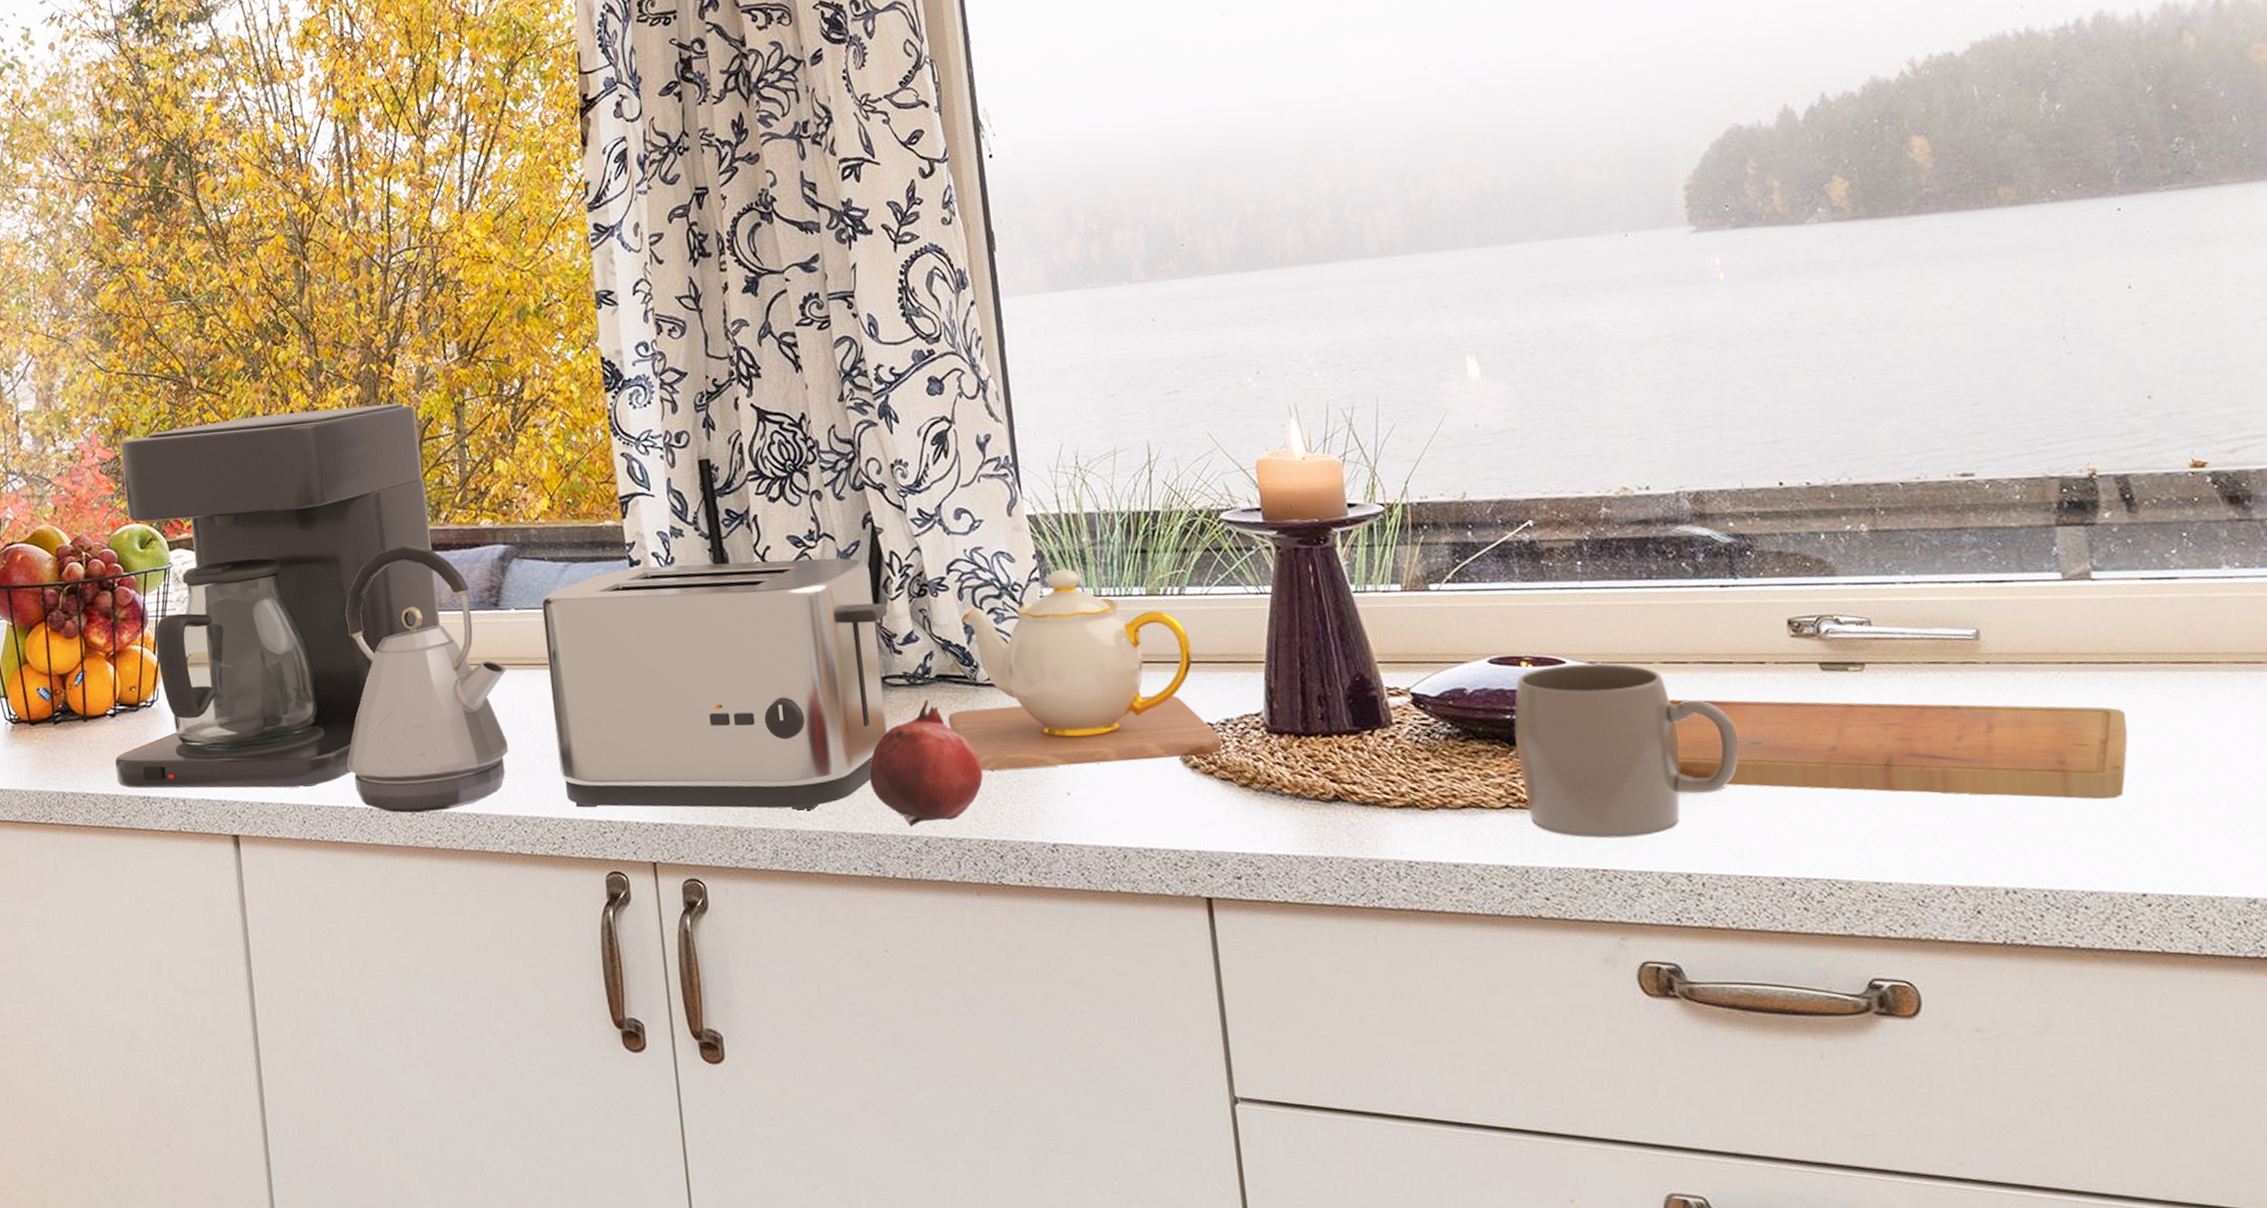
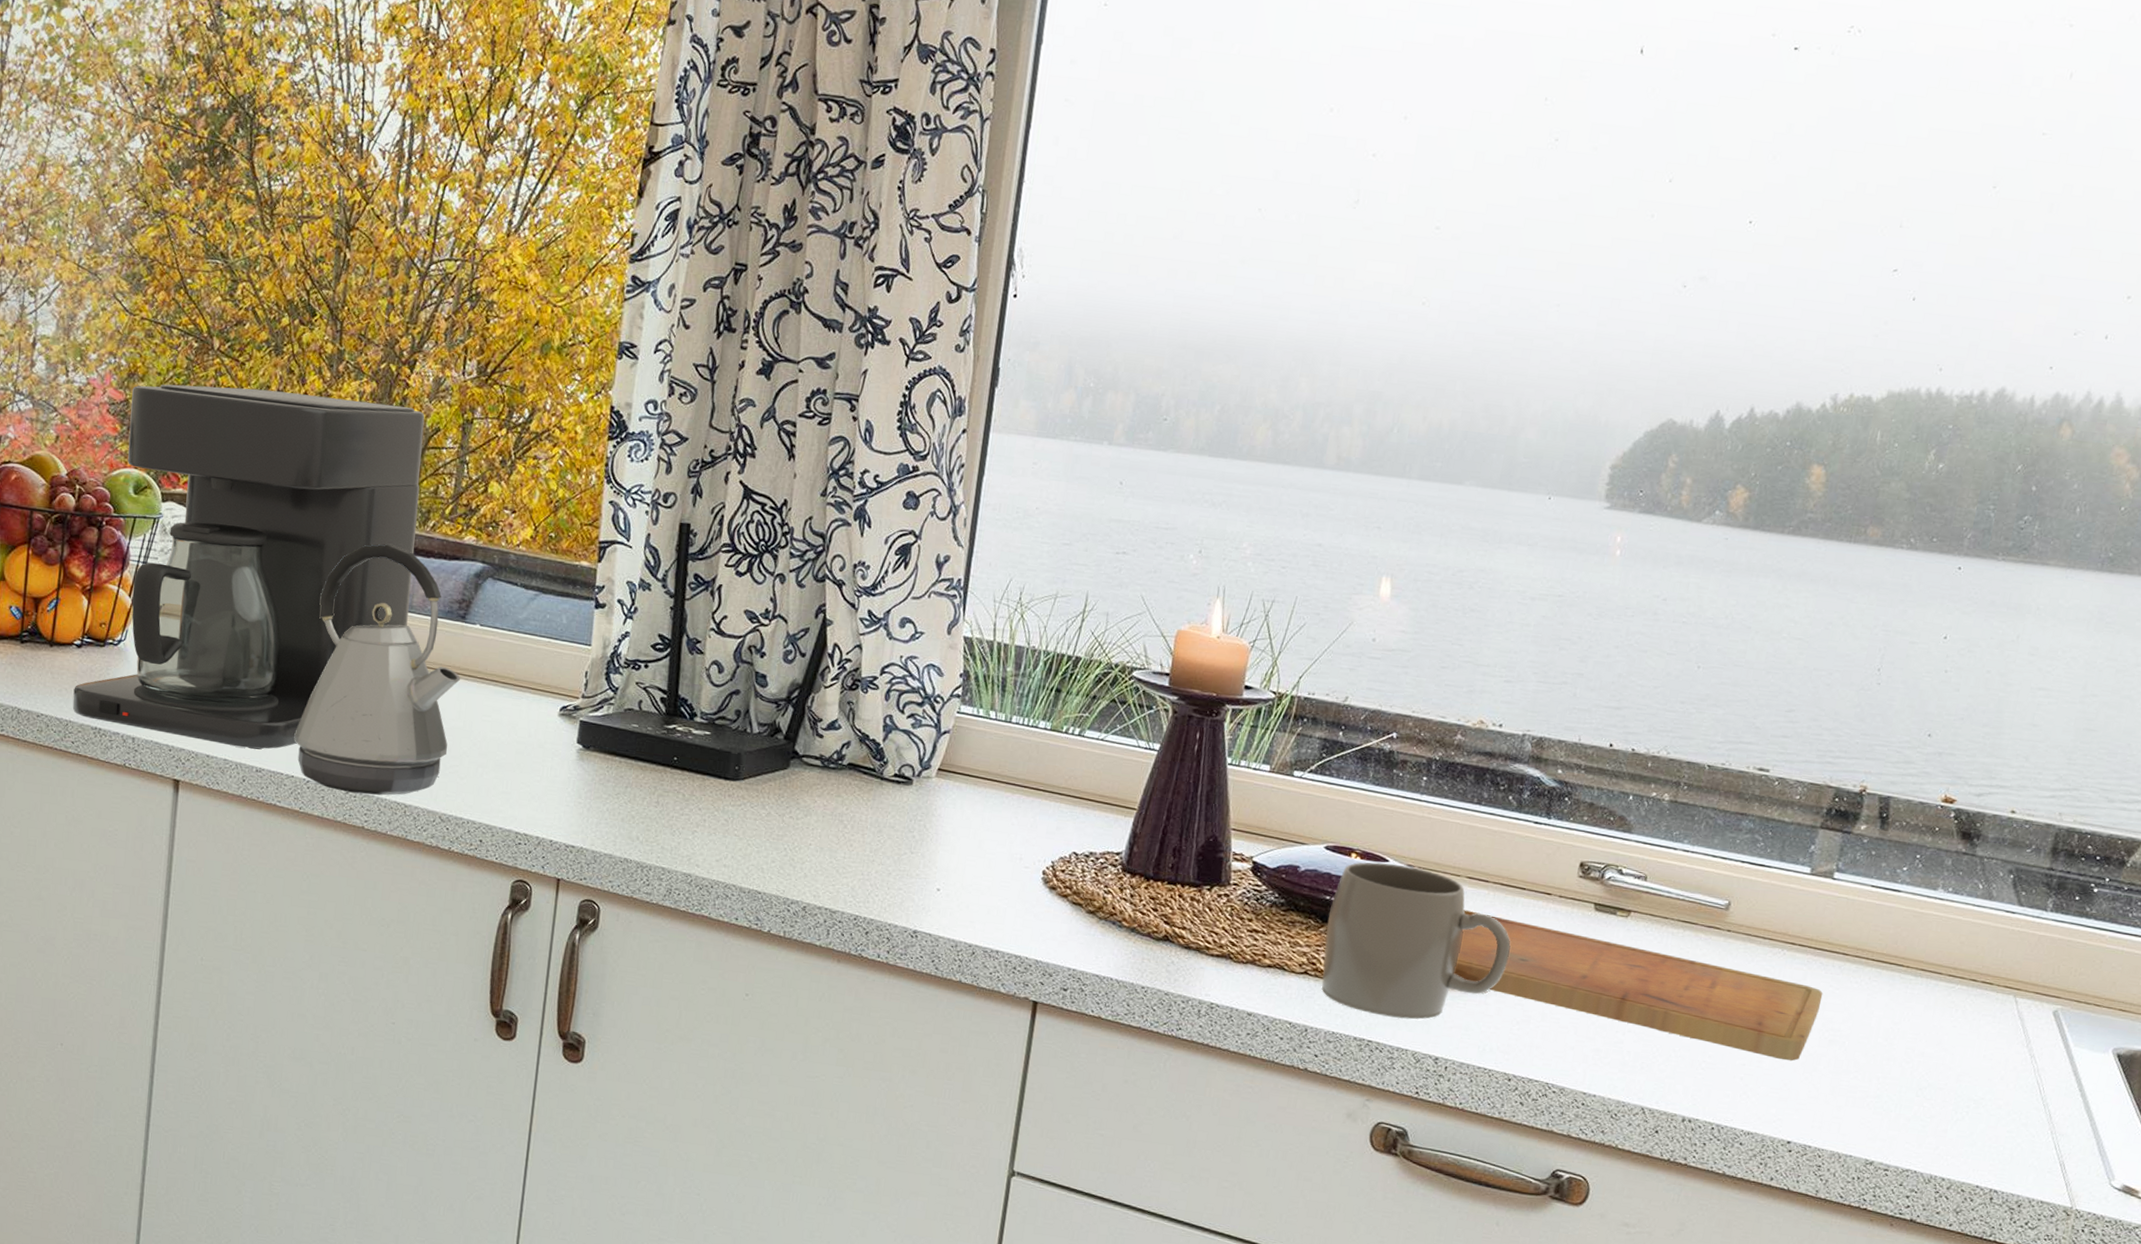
toaster: present [542,558,888,810] -> none [490,609,820,860]
fruit: present [869,699,983,827] -> none [767,782,869,893]
teapot: present [947,568,1222,771] -> none [848,691,1082,880]

